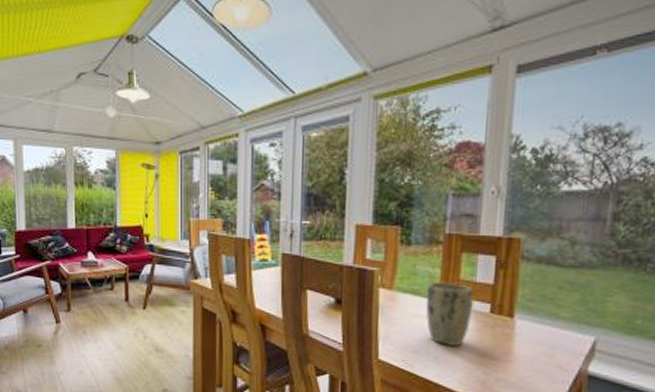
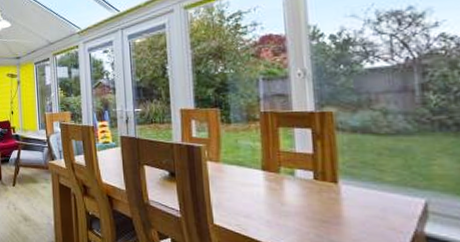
plant pot: present [425,282,473,346] -> none [250,154,296,211]

